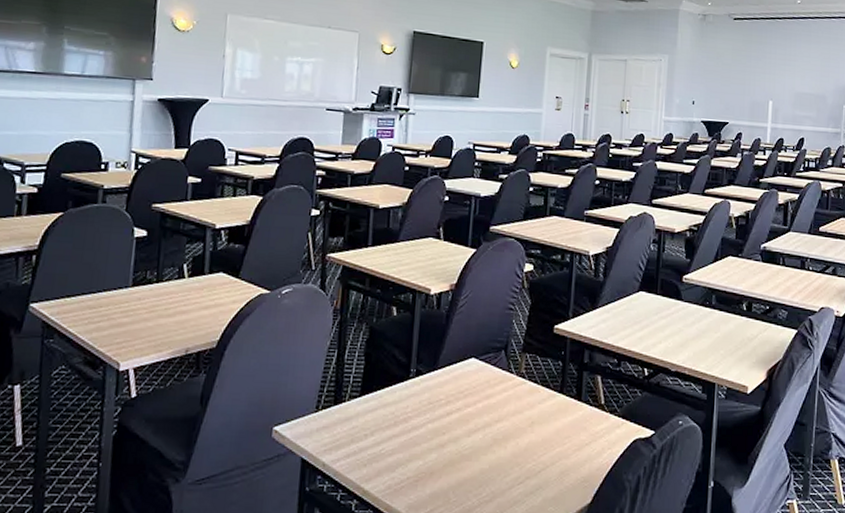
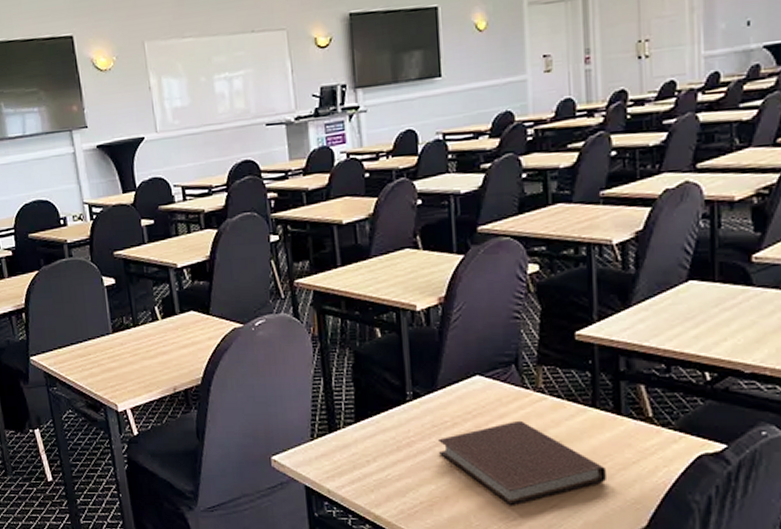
notebook: none [431,401,566,483] -> present [437,420,607,506]

